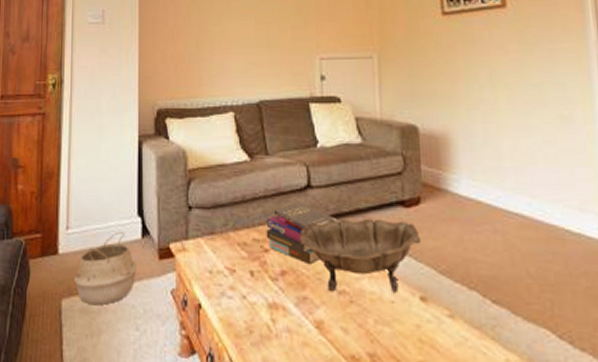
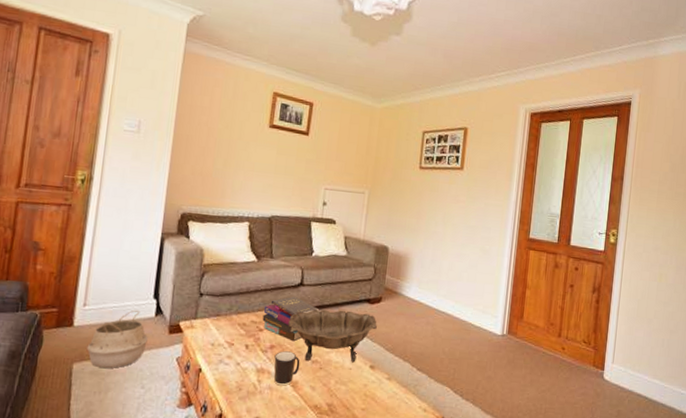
mug: none [288,278,323,327] -> present [273,351,300,386]

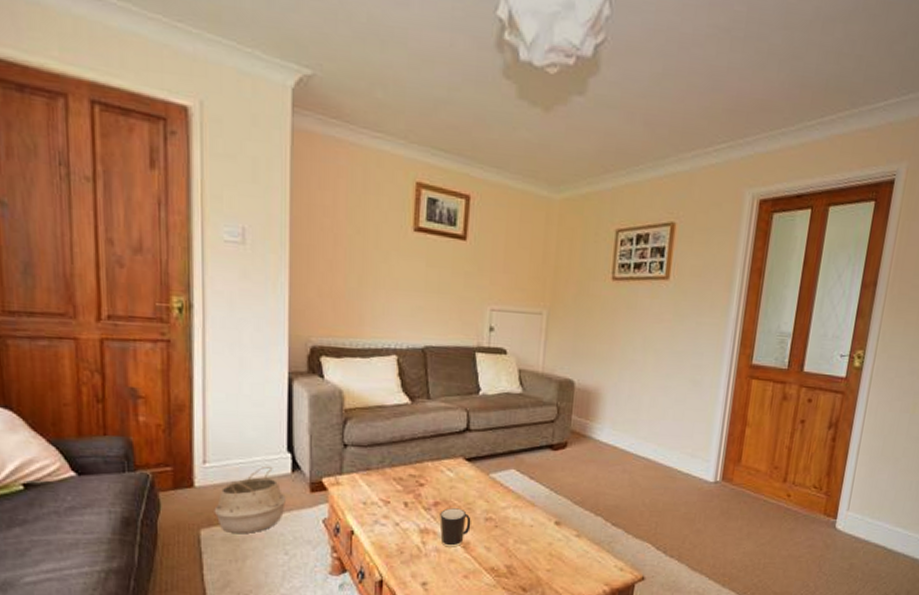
books: present [262,297,320,342] -> none [422,445,492,497]
decorative bowl: present [288,309,377,363] -> none [454,458,563,519]

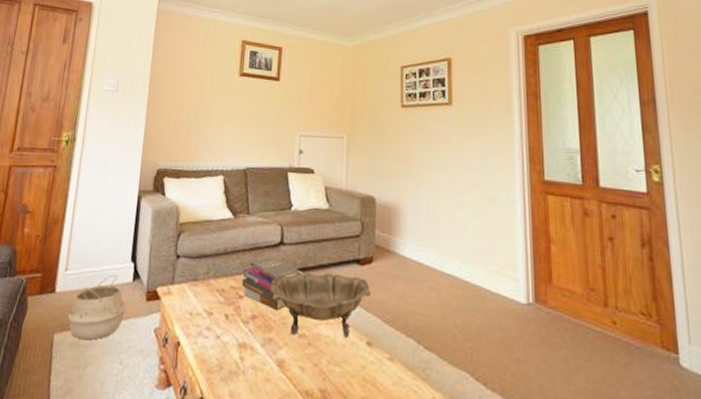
books: none [422,445,492,497] -> present [242,258,304,311]
mug: present [439,508,471,547] -> none [256,322,286,365]
decorative bowl: none [454,458,563,519] -> present [270,272,370,338]

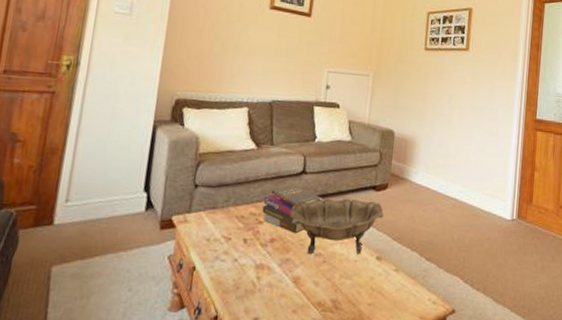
woven basket: present [67,274,126,340] -> none [68,204,137,270]

